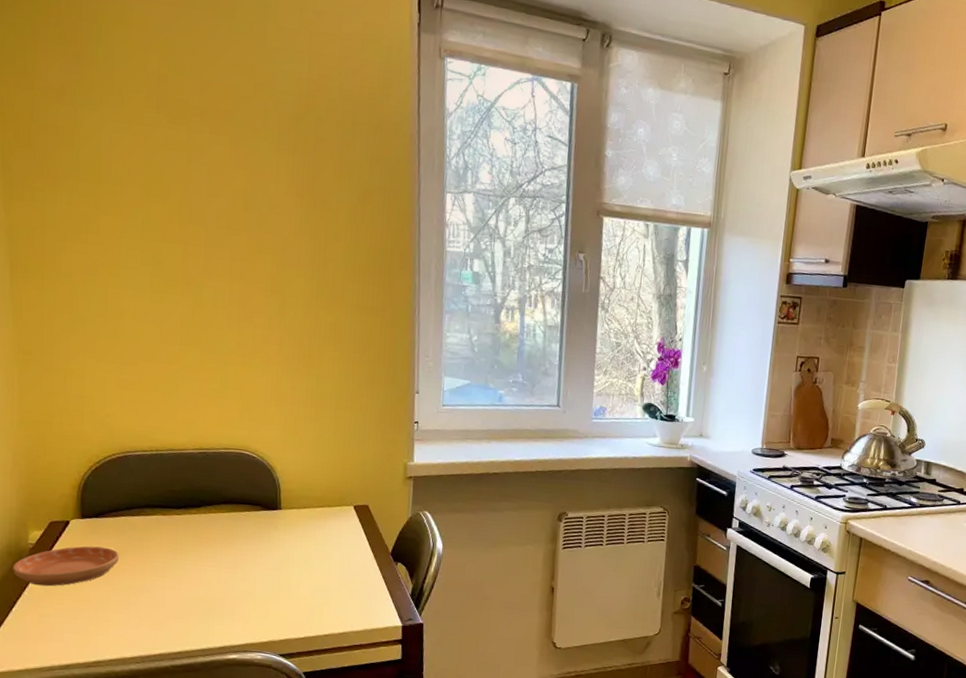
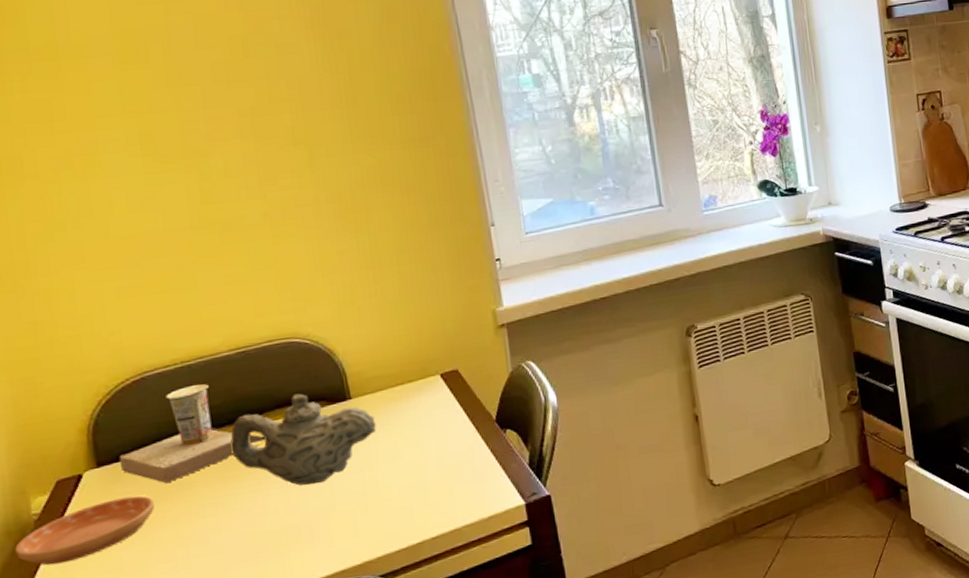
cup: none [98,470,210,544] -> present [118,384,265,484]
teapot: none [183,495,297,571] -> present [230,393,377,486]

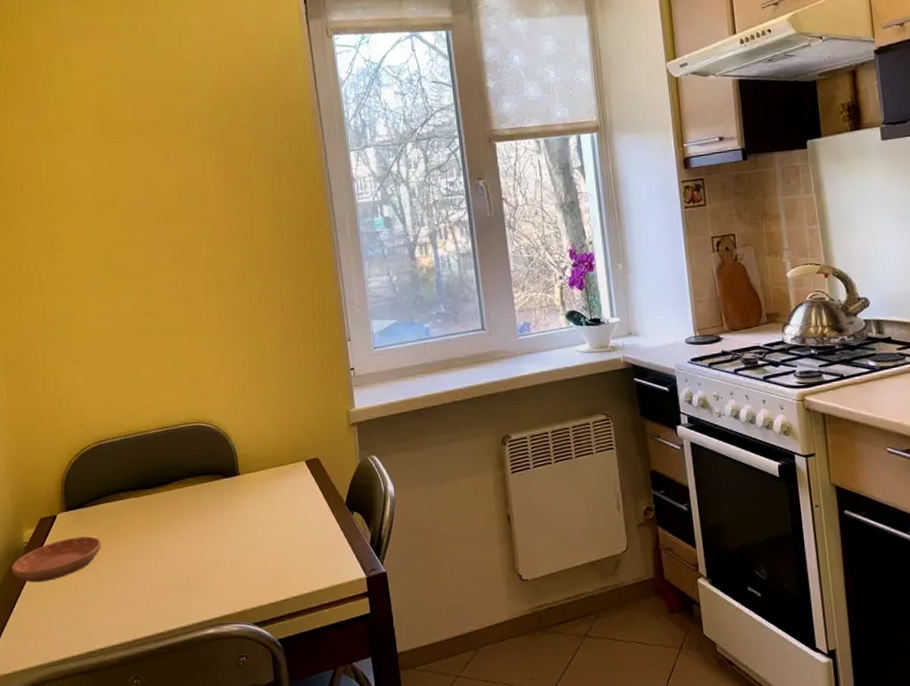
cup: present [118,384,265,484] -> none [80,454,178,529]
teapot: present [230,393,377,486] -> none [154,467,257,542]

